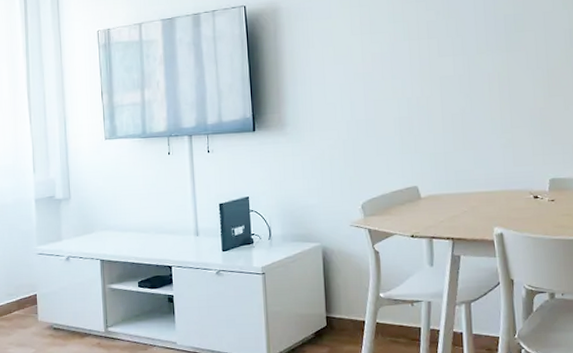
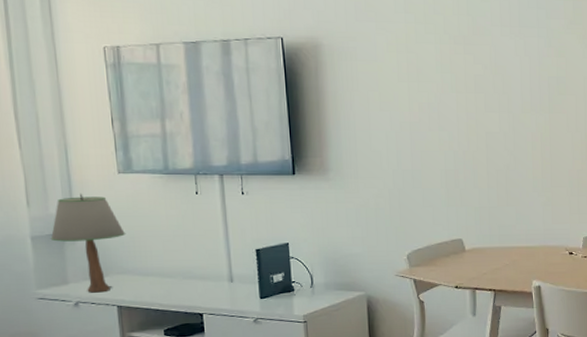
table lamp: none [50,159,110,248] -> present [50,193,126,293]

